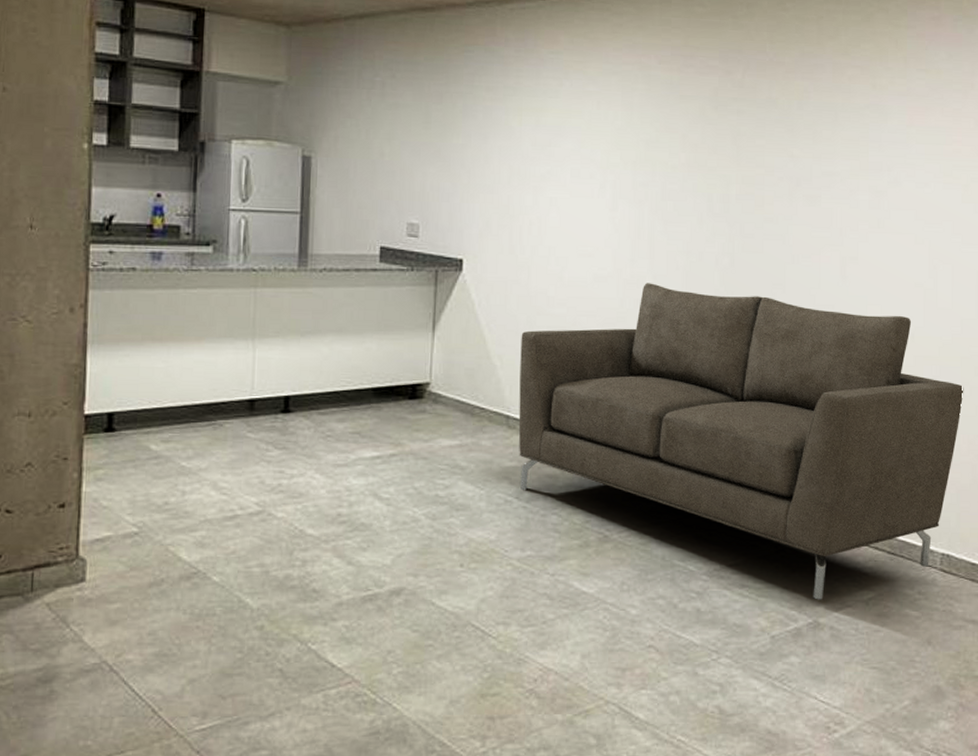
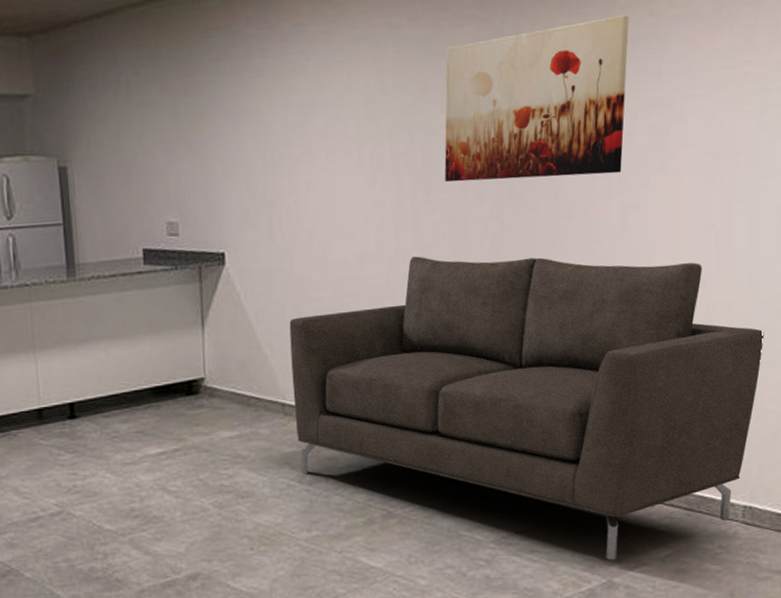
wall art: none [682,85,855,226] -> present [444,15,630,182]

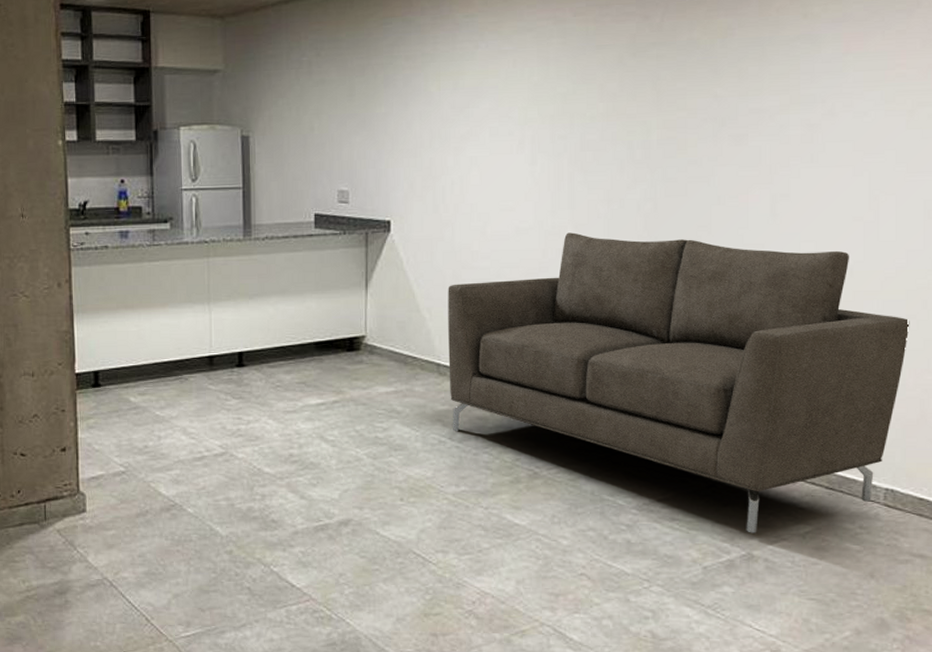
wall art: present [444,15,630,182] -> none [602,17,784,165]

